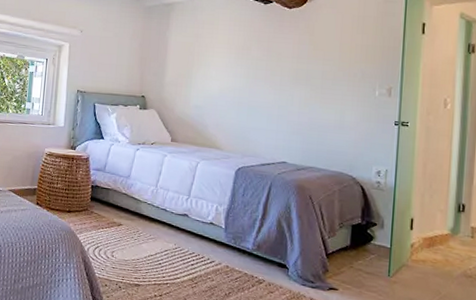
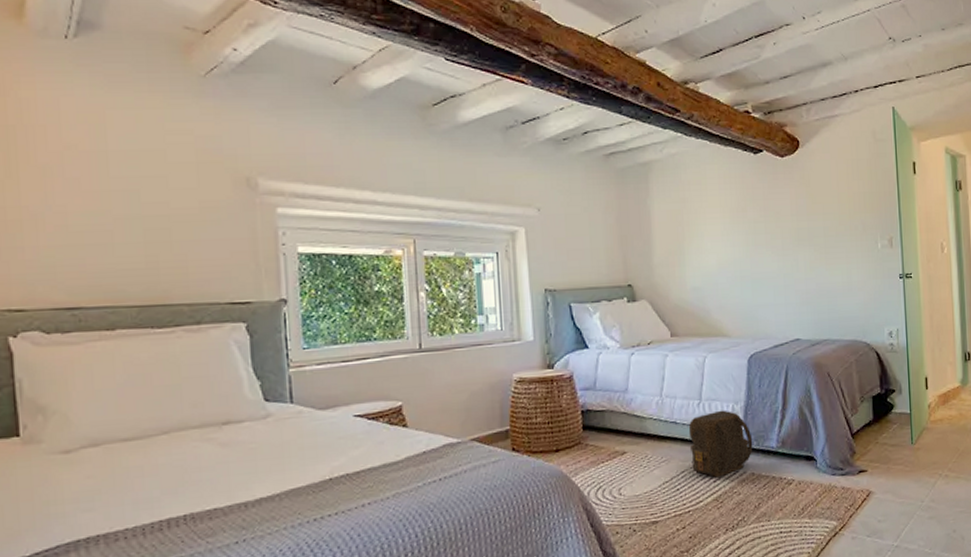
backpack: none [174,208,231,263] -> present [688,410,753,478]

